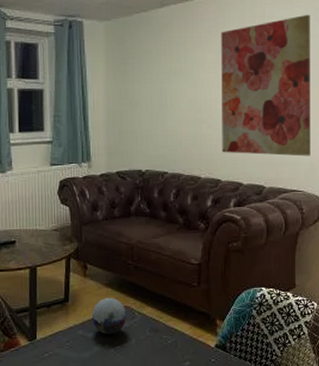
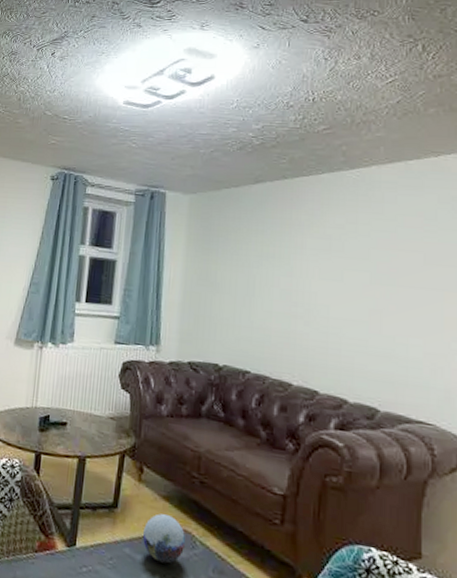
wall art: present [221,14,311,156] -> none [322,202,446,380]

